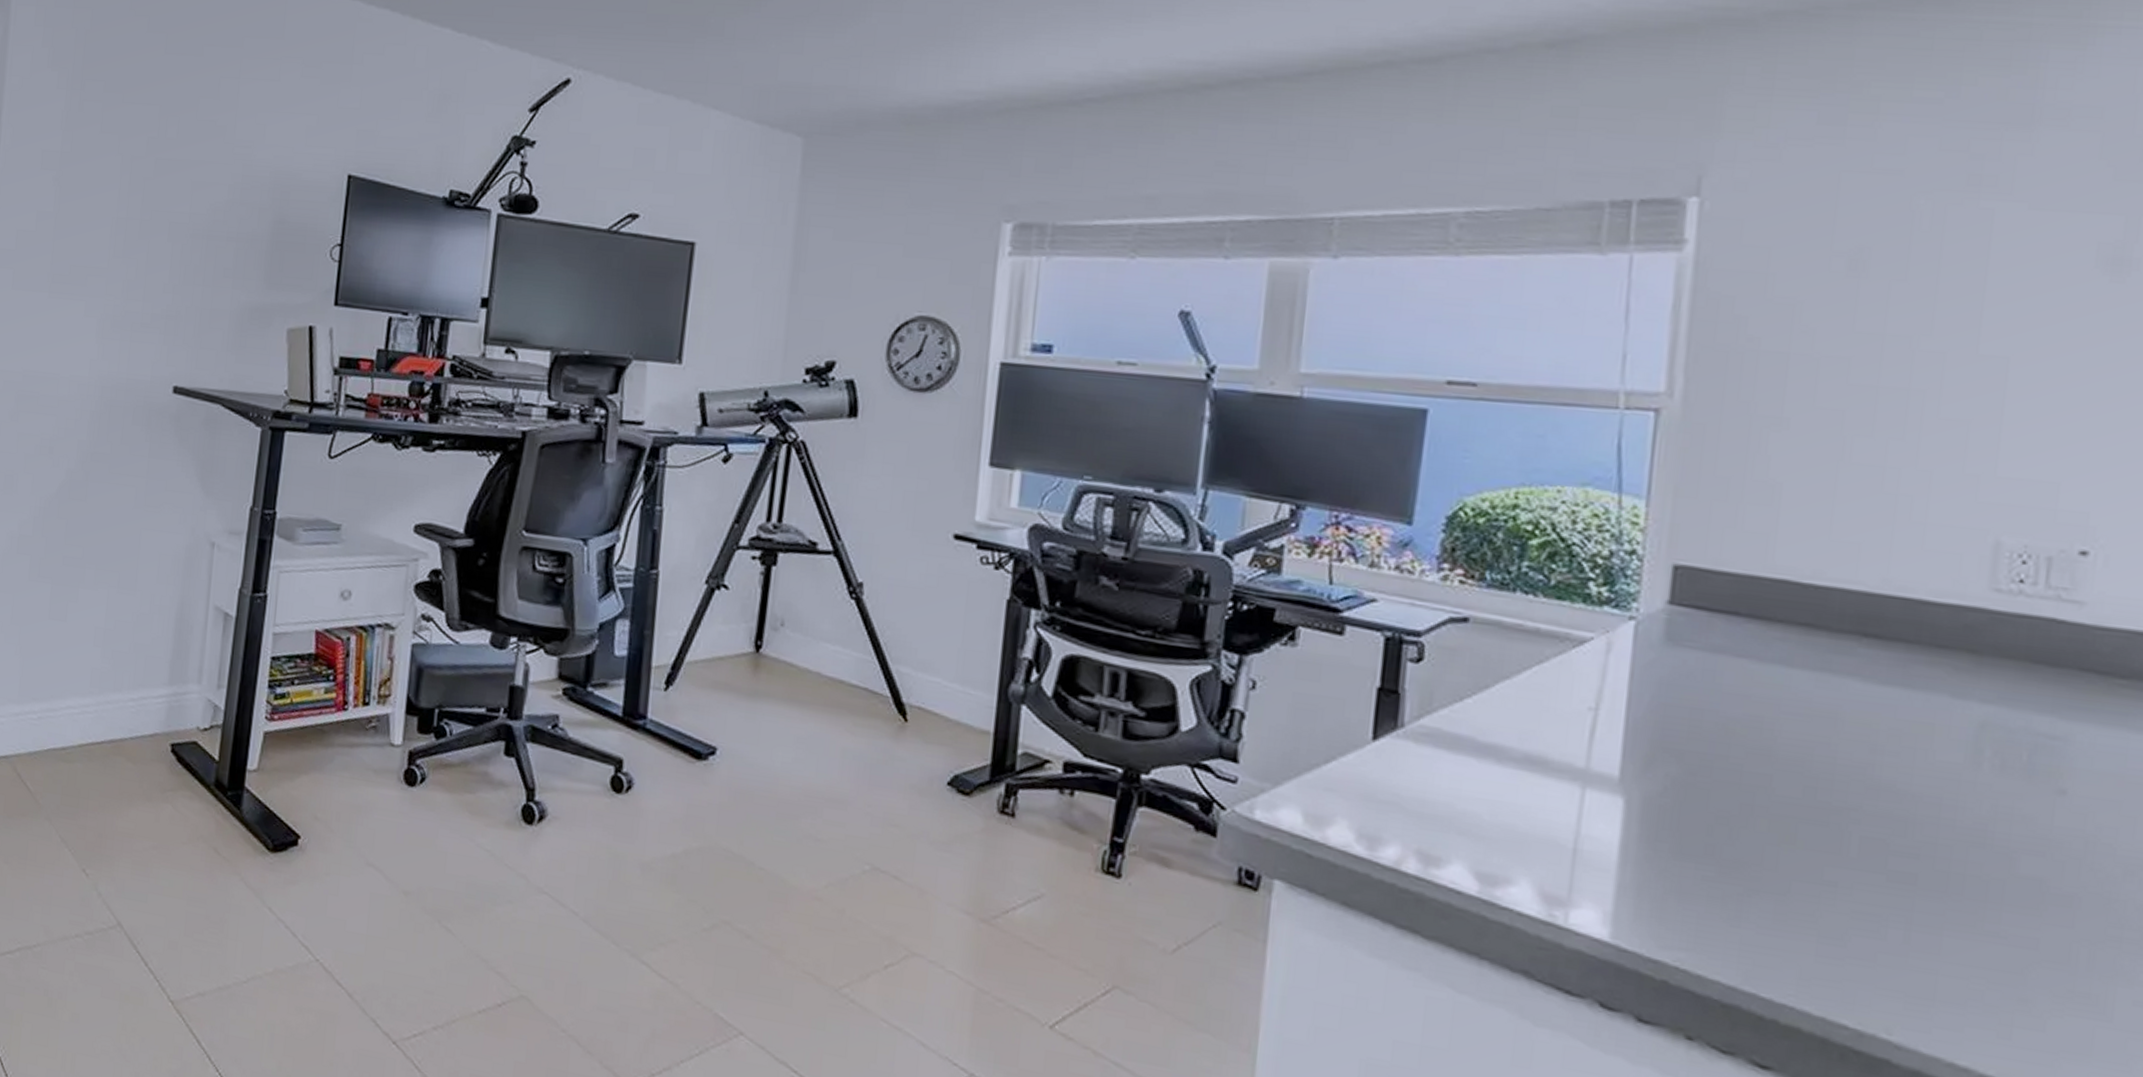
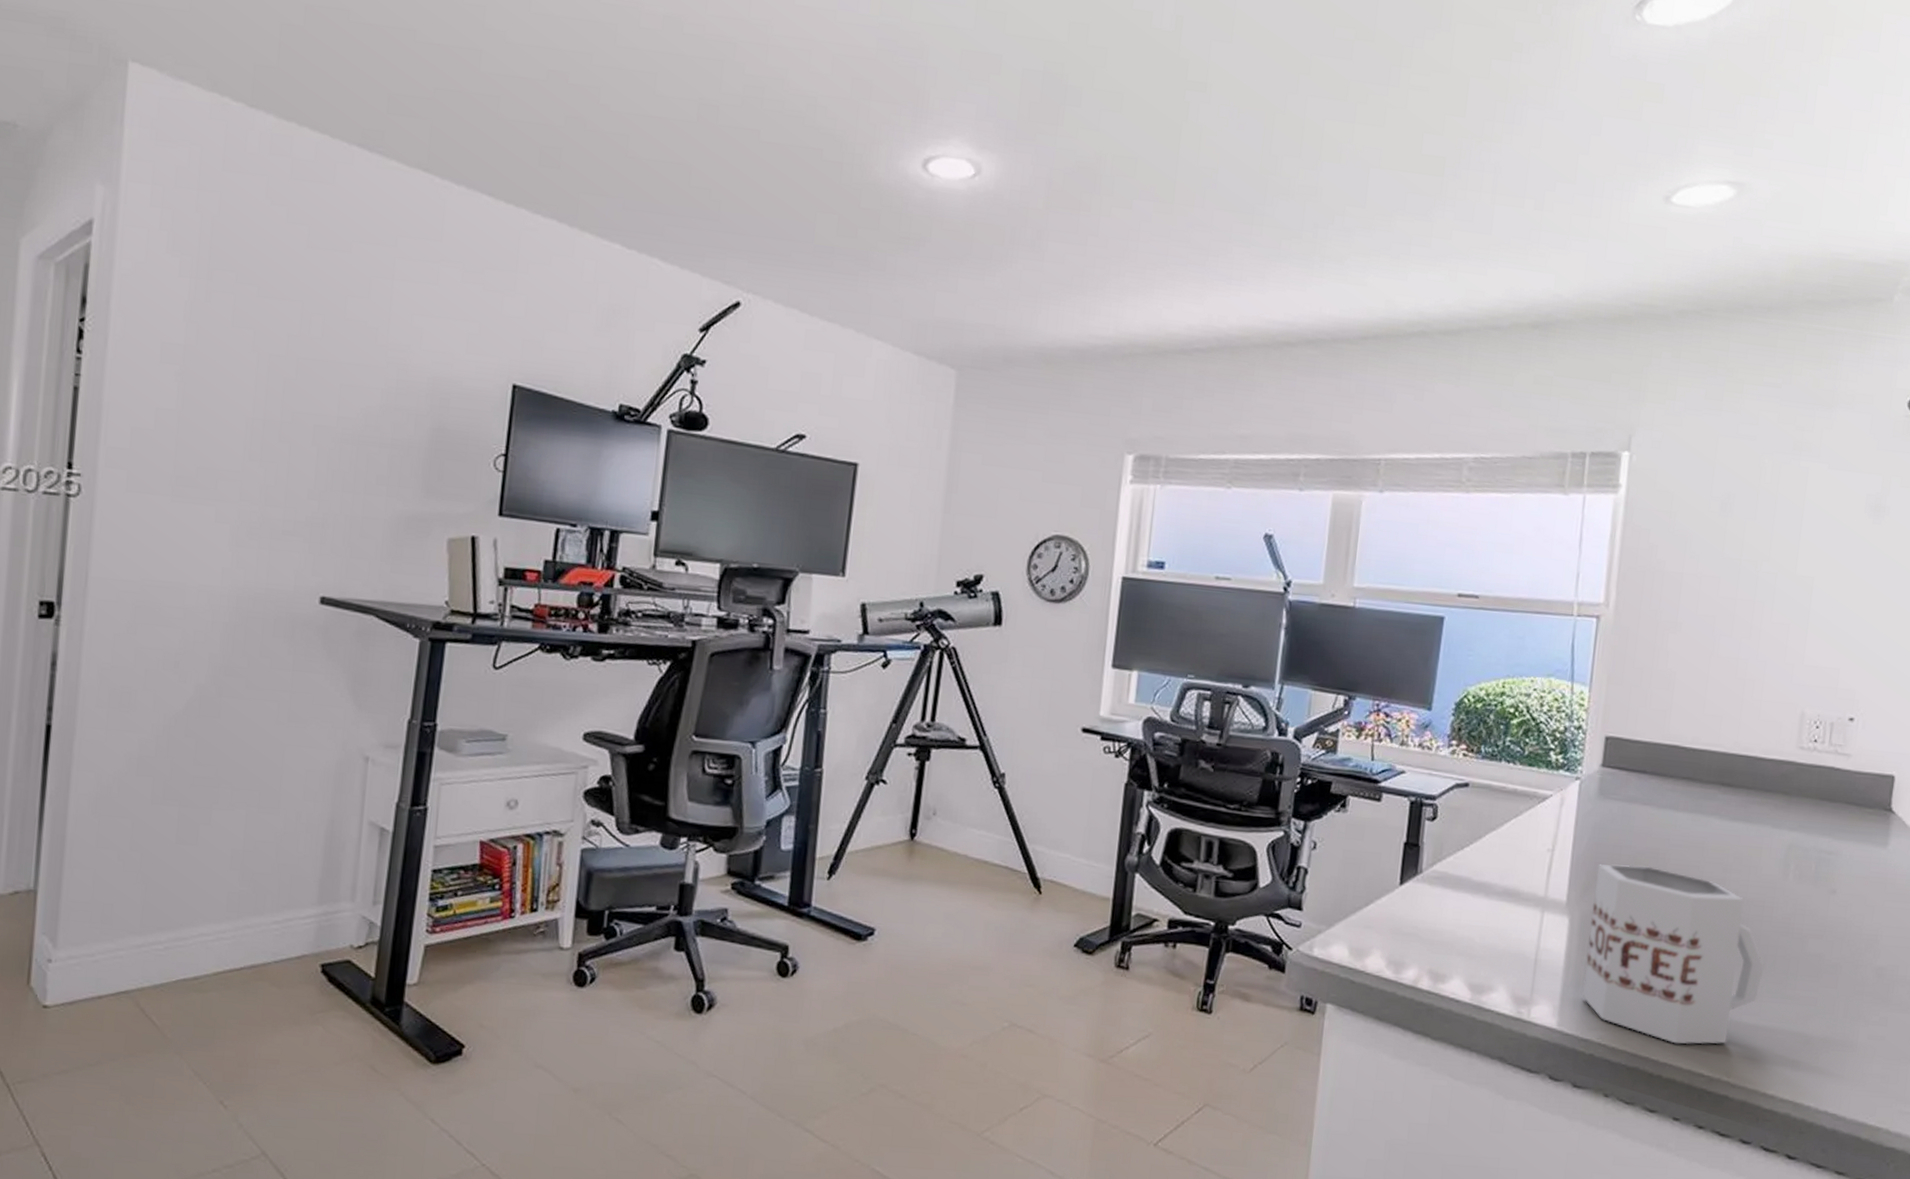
mug: none [1647,731,1945,988] -> present [1582,864,1765,1044]

